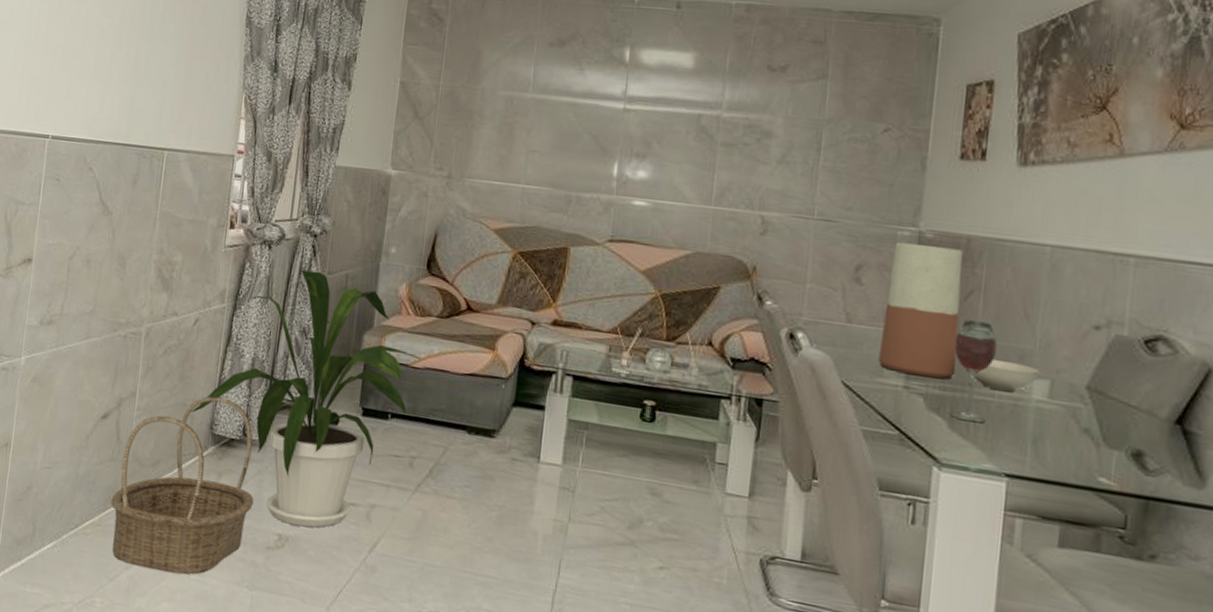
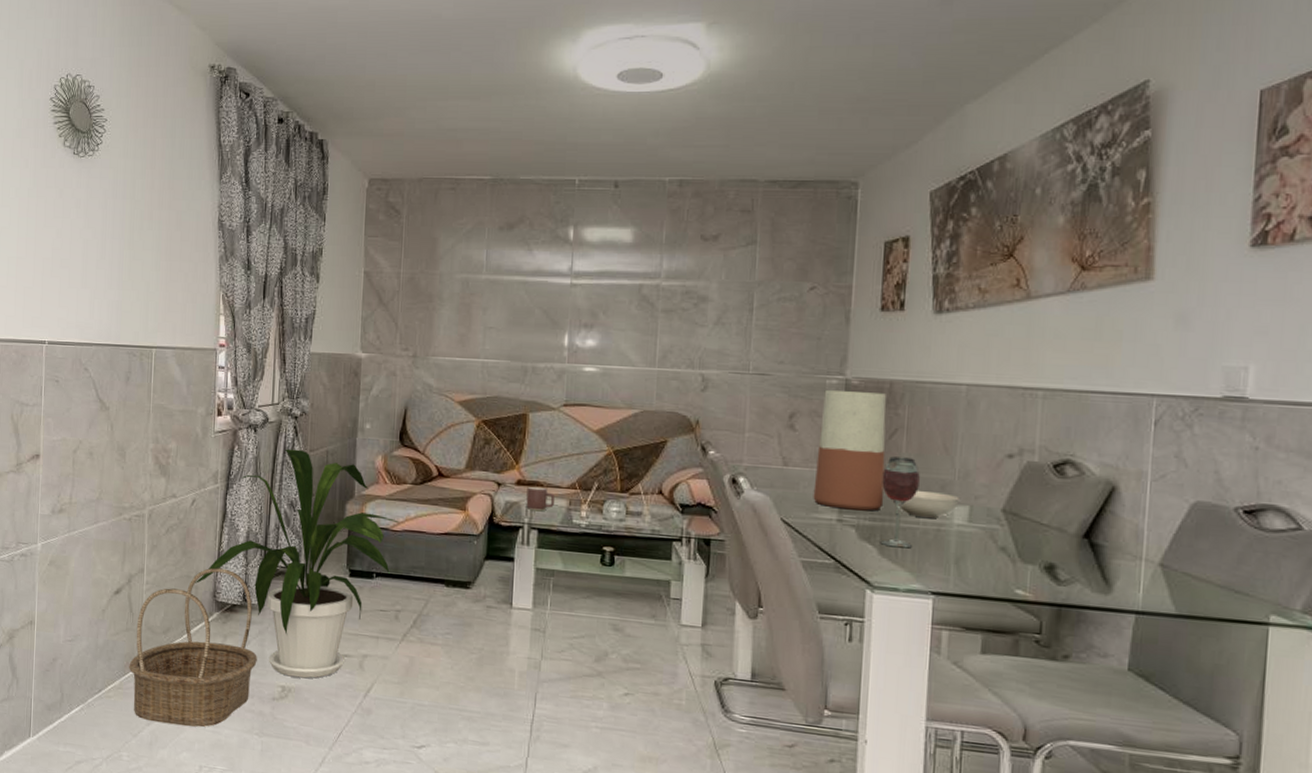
mug: none [561,328,593,357] -> present [526,486,554,512]

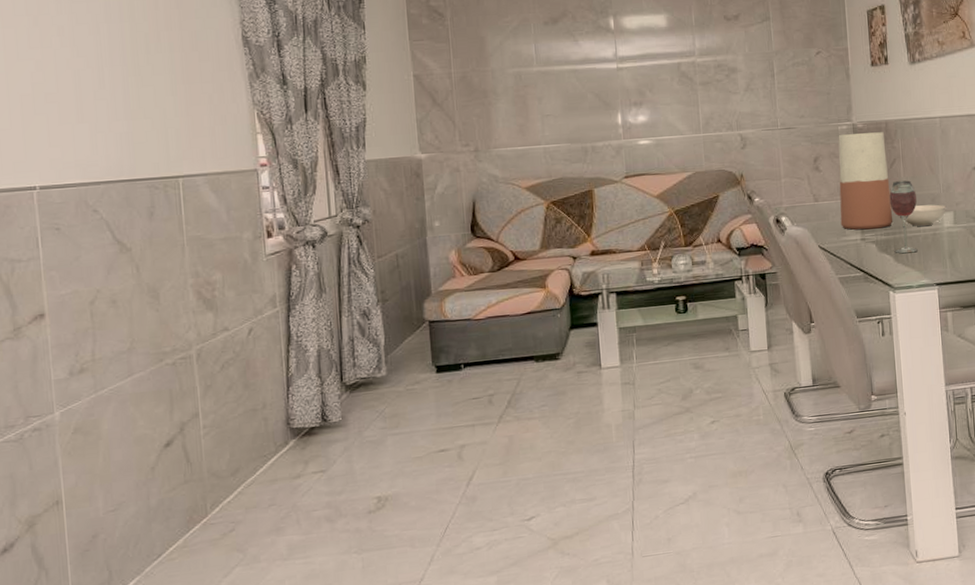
basket: present [129,567,257,727] -> none [193,393,346,573]
house plant: present [194,449,400,679] -> none [262,257,482,486]
mug: present [526,486,554,512] -> none [601,253,628,277]

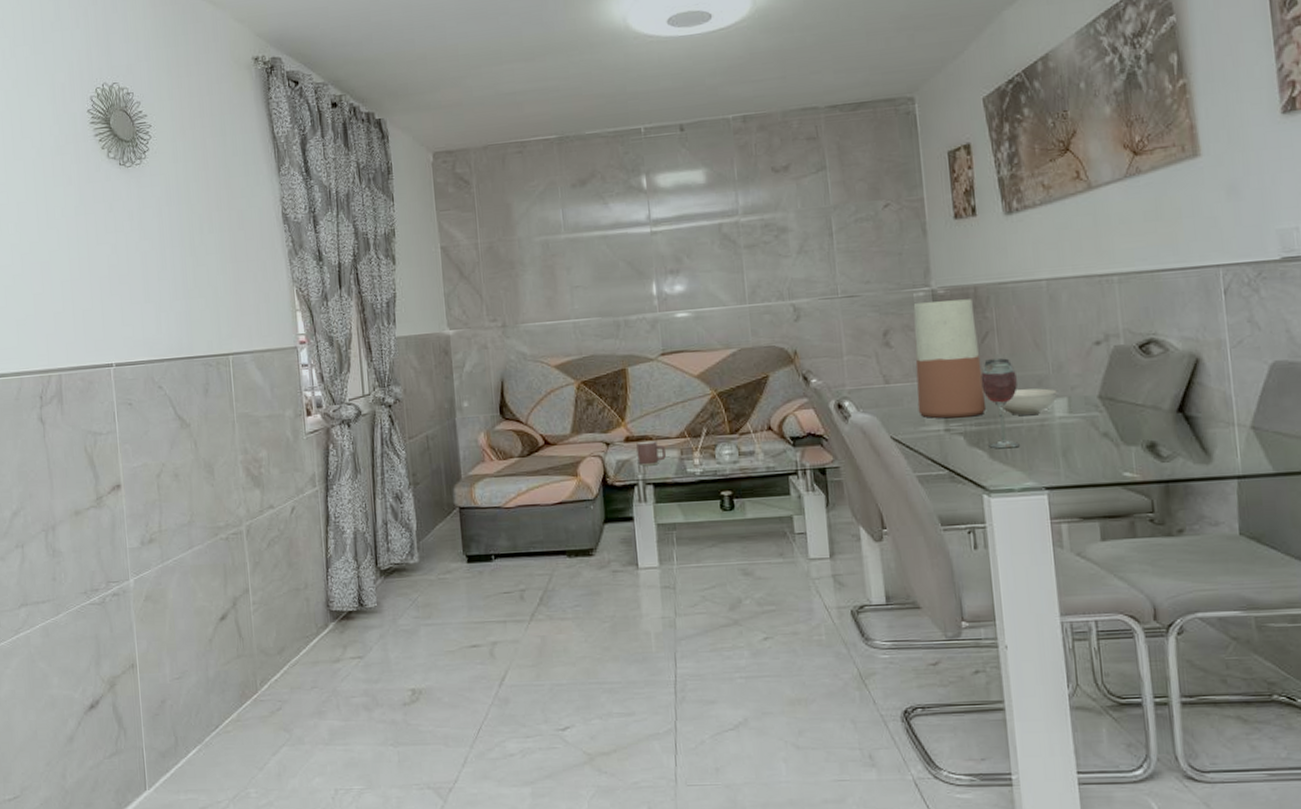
mug: none [601,253,628,277] -> present [636,440,666,467]

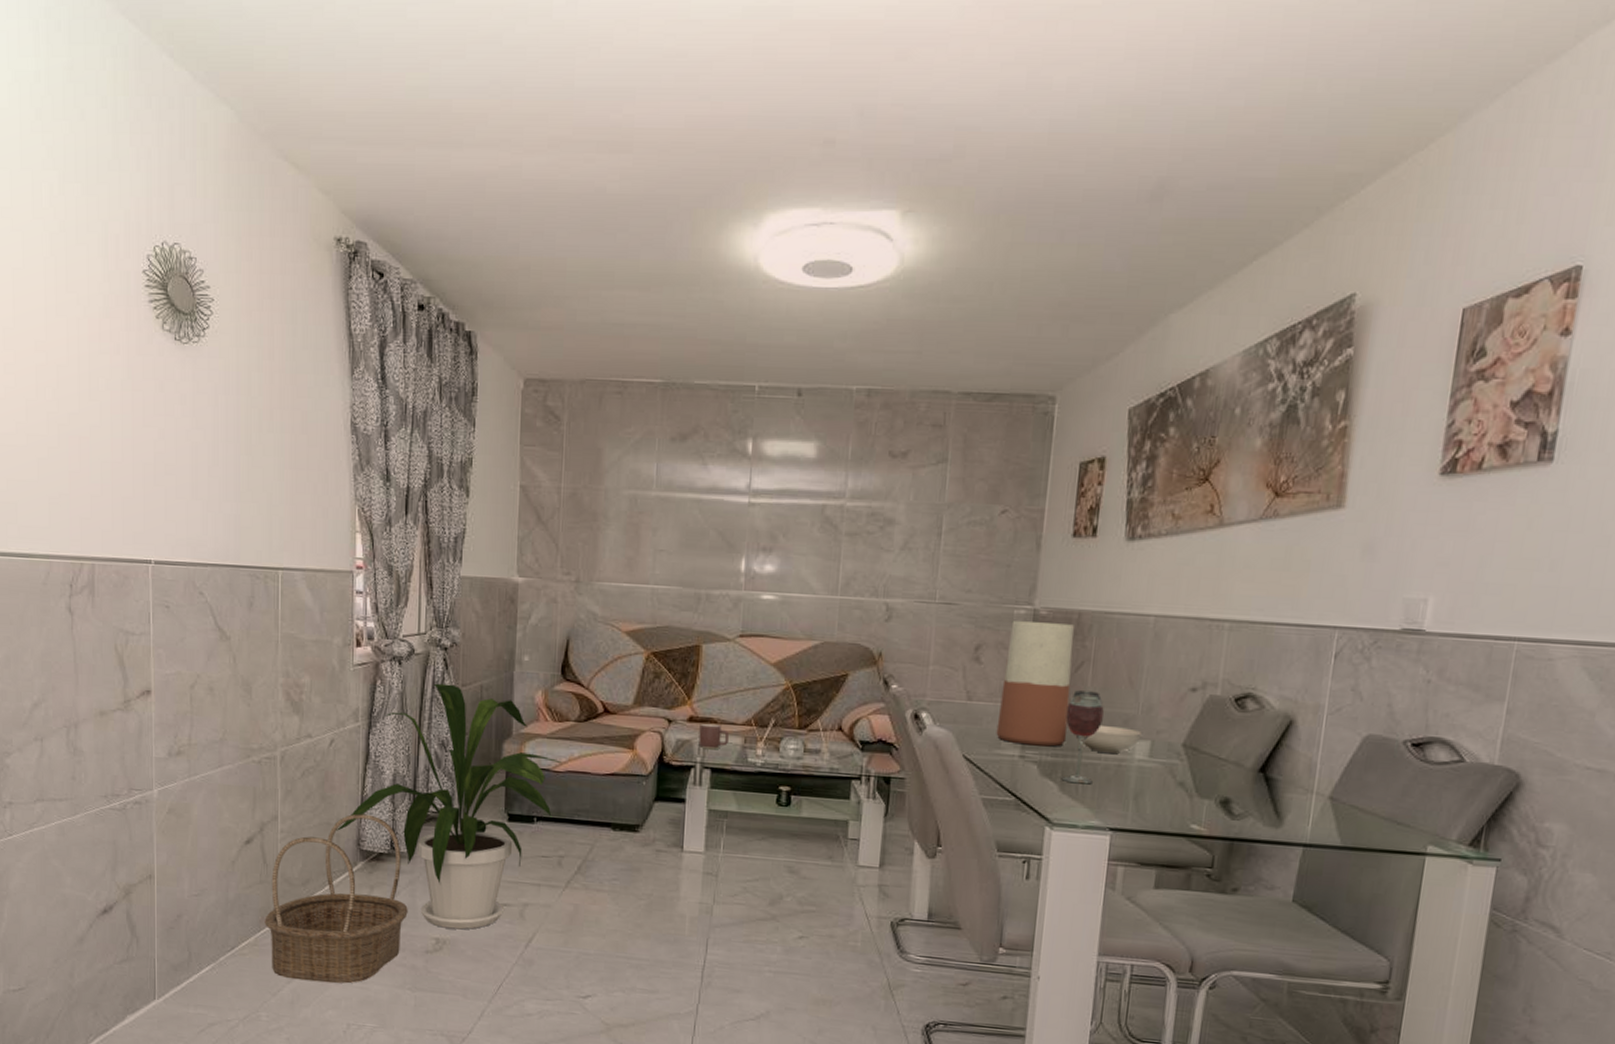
basket: none [245,575,382,751] -> present [264,813,408,984]
house plant: none [305,438,512,678] -> present [336,683,563,930]

